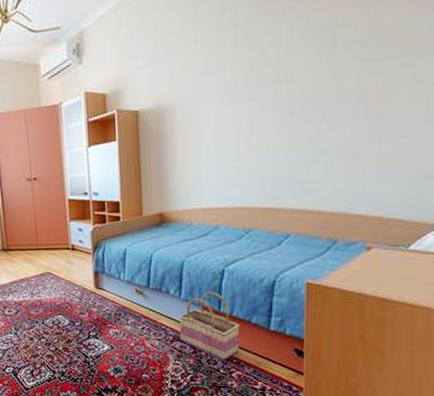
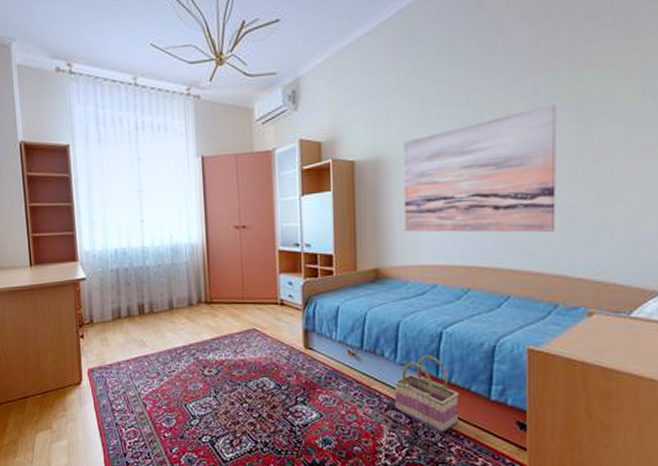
wall art: none [185,43,340,177] -> present [403,105,556,233]

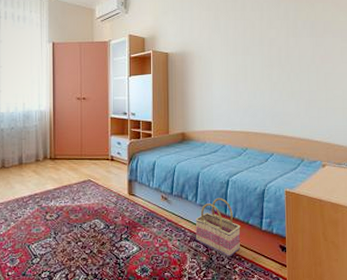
wall art: present [403,105,556,233] -> none [202,24,301,108]

